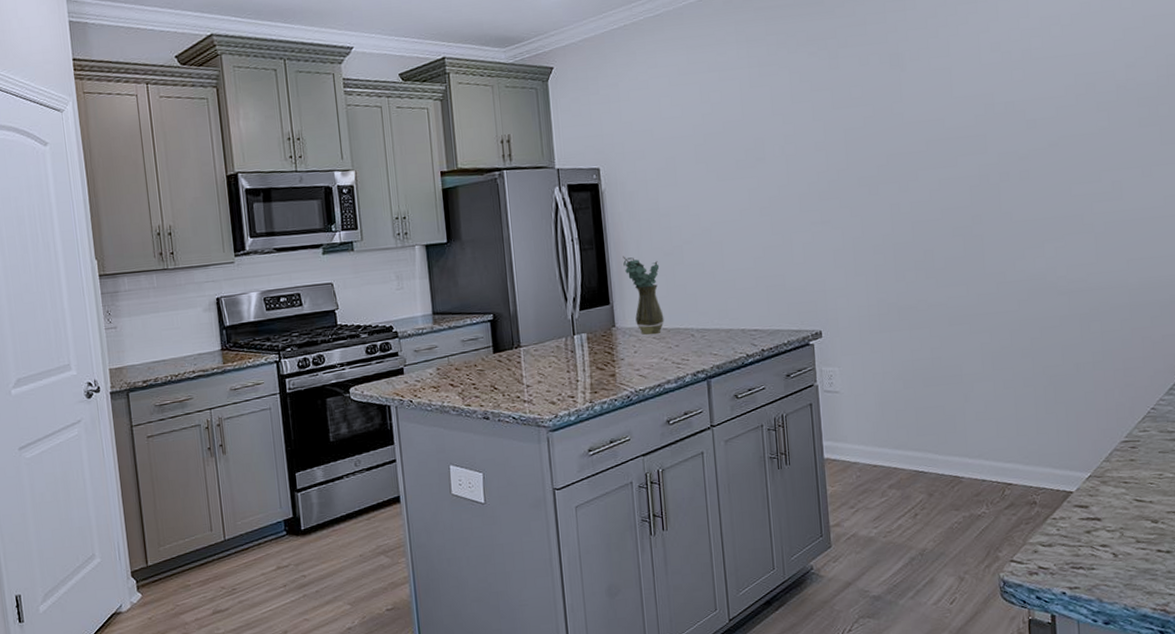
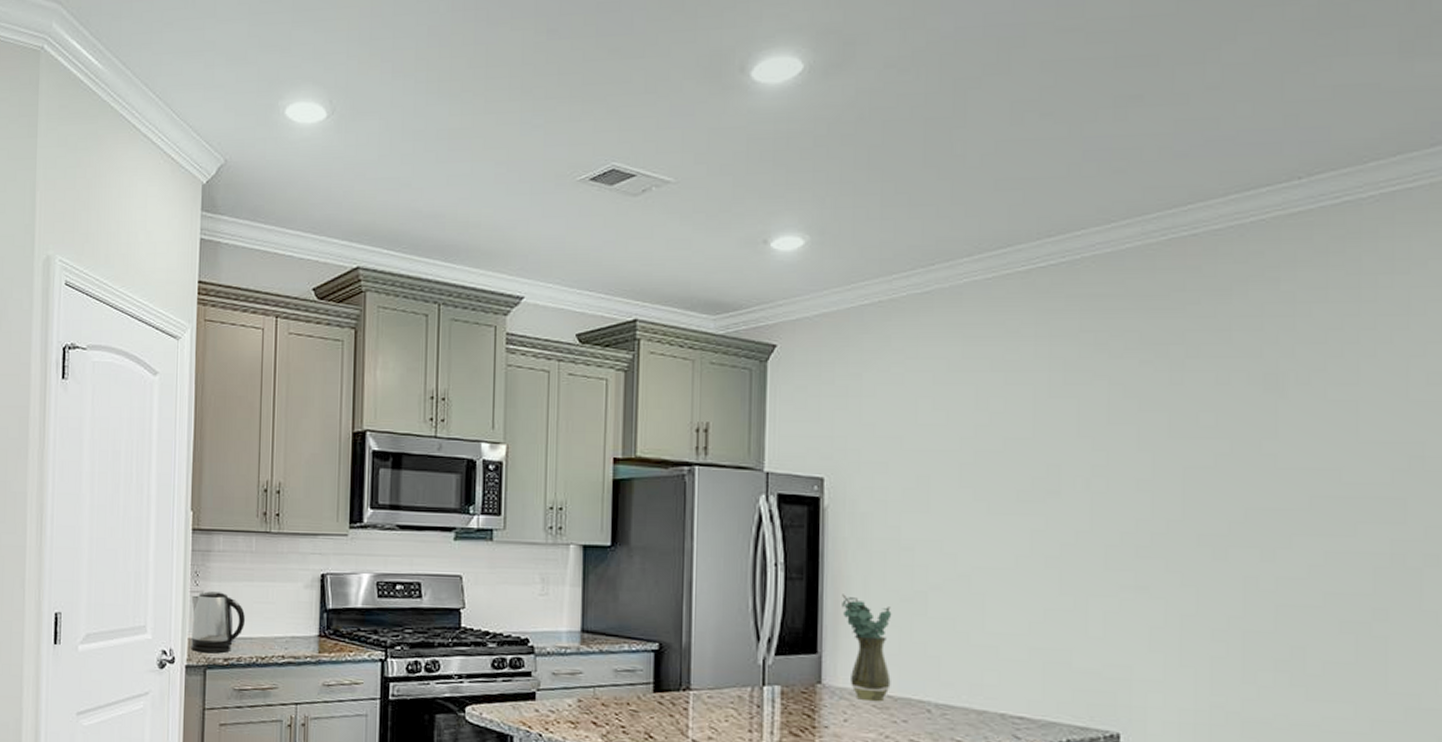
kettle: none [106,325,157,380] -> present [191,591,245,654]

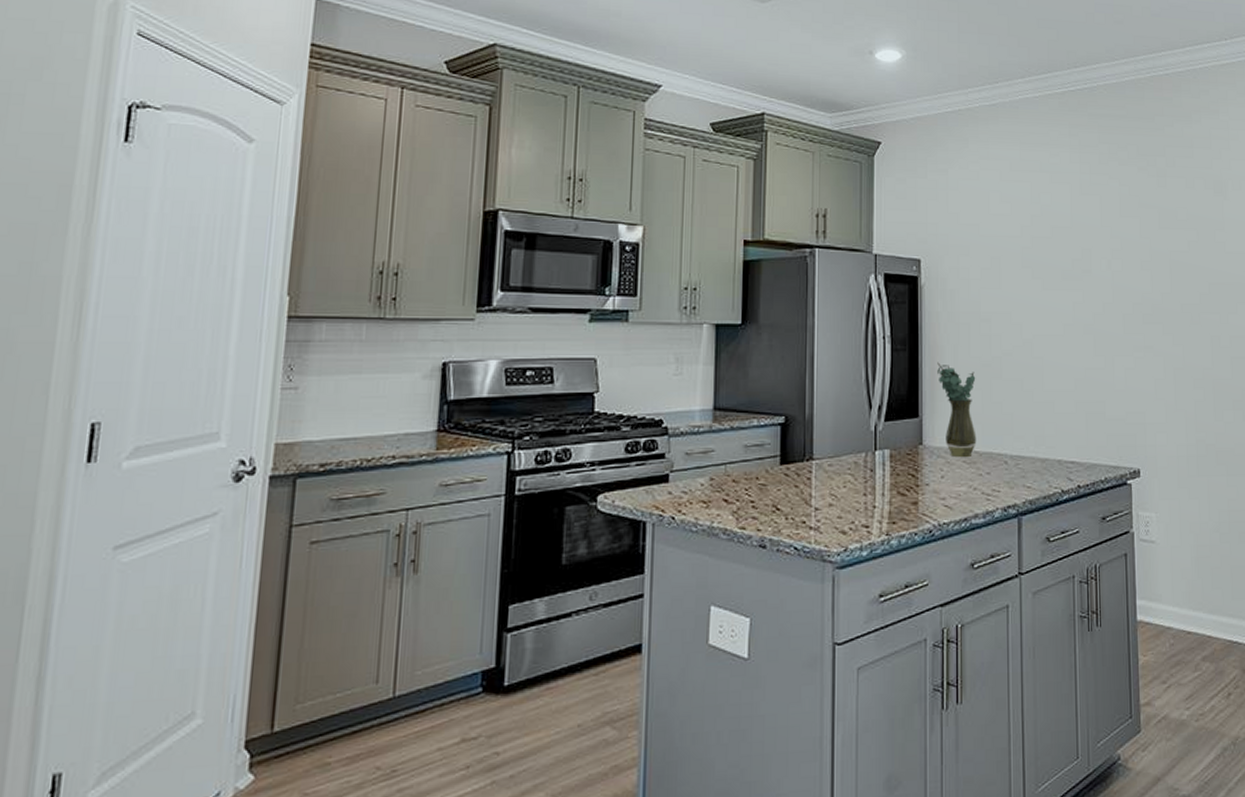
kettle: present [191,591,245,654] -> none [278,387,349,460]

